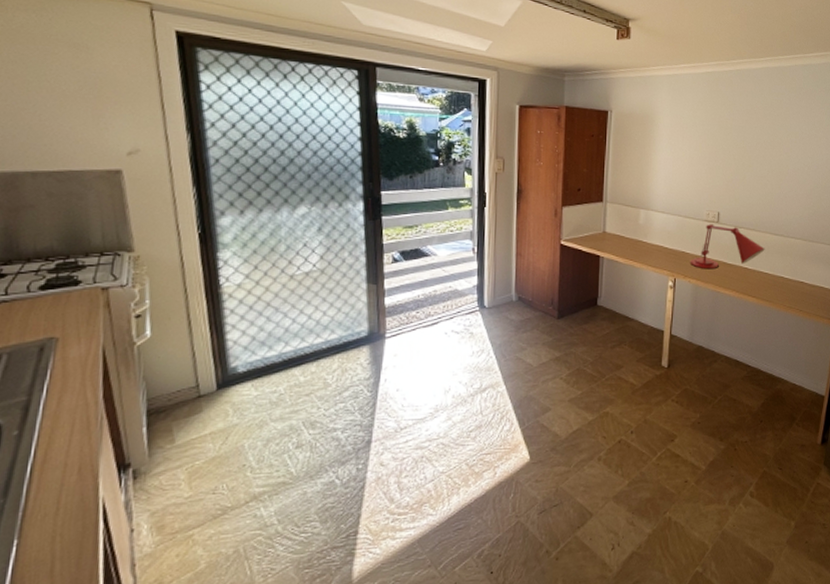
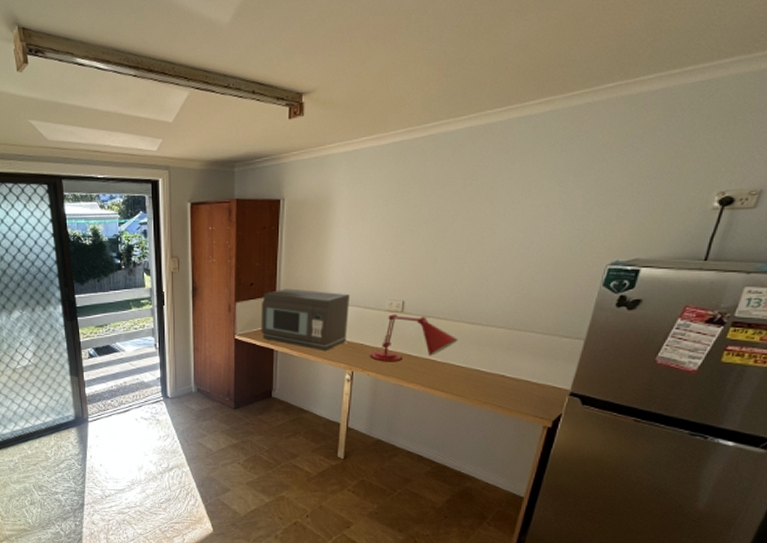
microwave: none [587,195,672,259] -> present [261,288,350,352]

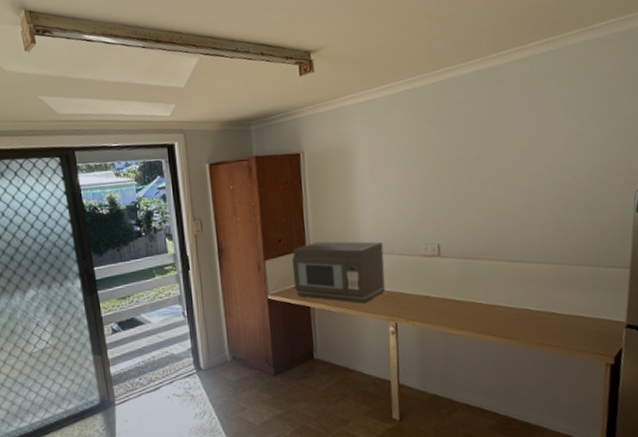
desk lamp: present [369,314,458,362] -> none [411,258,501,310]

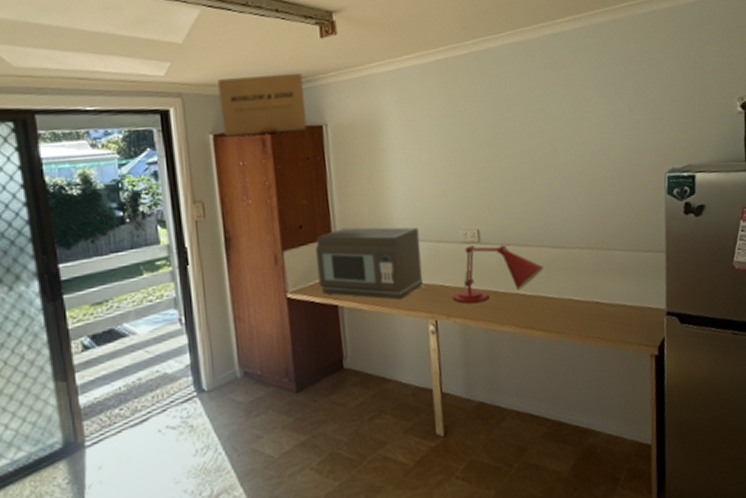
box: none [212,108,287,167] -> present [217,74,307,138]
desk lamp: none [411,258,501,310] -> present [451,245,544,304]

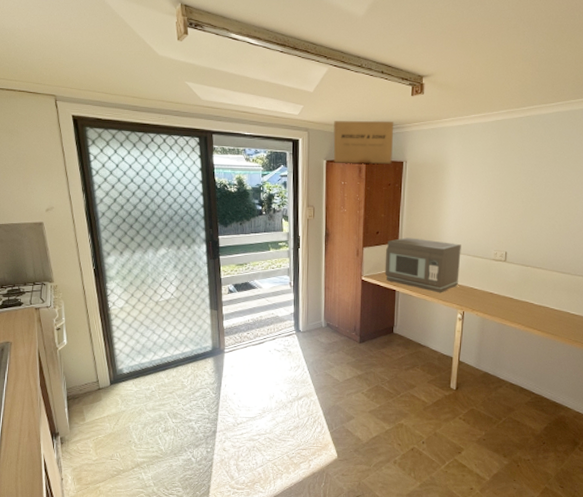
desk lamp: present [451,245,544,304] -> none [477,263,551,304]

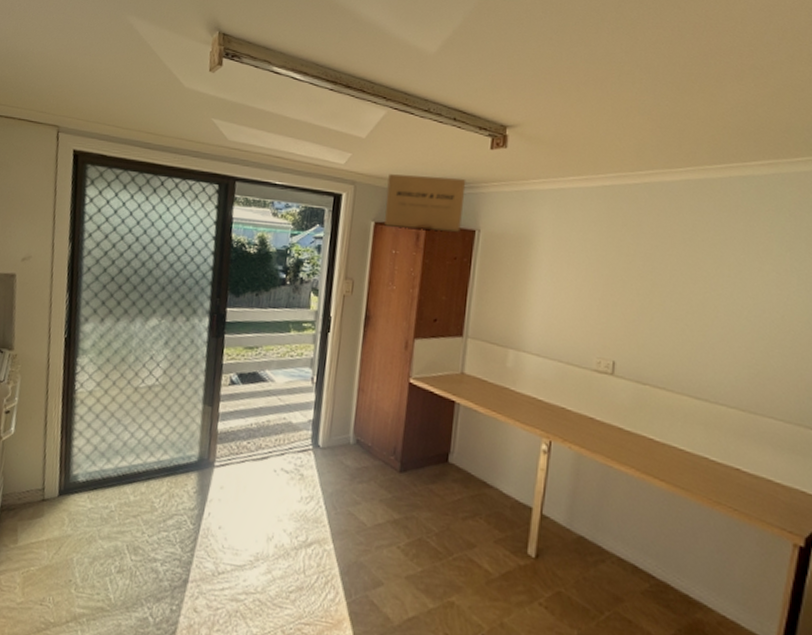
microwave: present [384,237,461,293] -> none [441,329,550,412]

